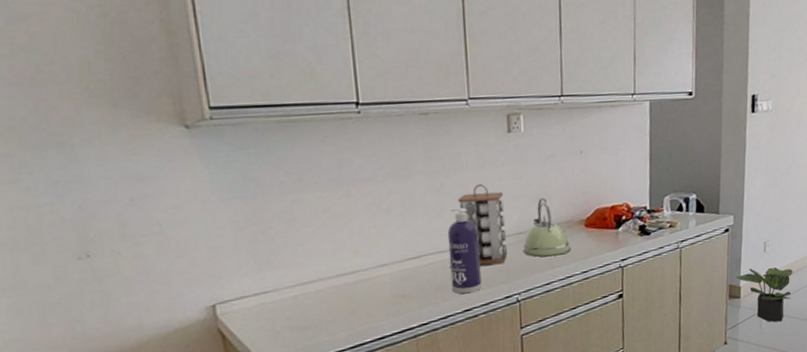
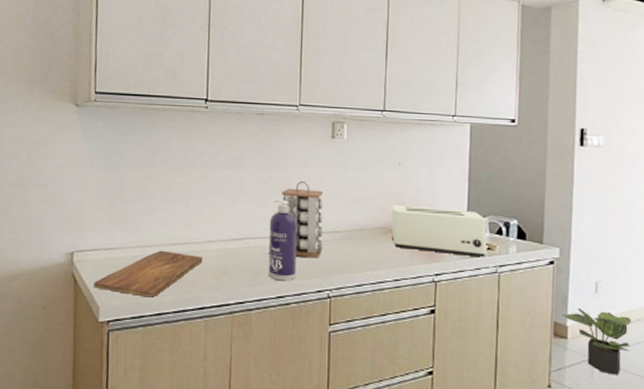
cutting board: none [248,283,377,341] -> present [93,250,203,298]
kettle: present [523,197,571,257] -> none [338,201,384,259]
toaster: none [576,191,670,240] -> present [392,205,488,258]

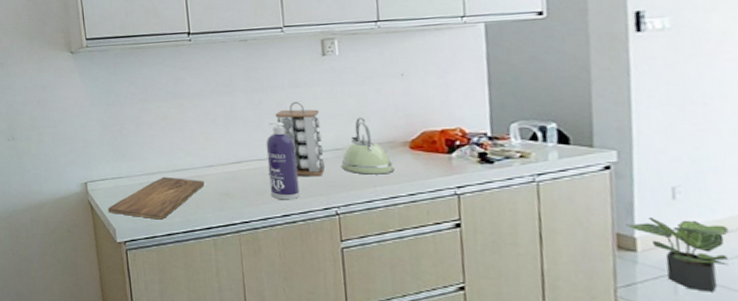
kettle: none [338,201,384,259] -> present [341,117,395,175]
toaster: present [392,205,488,258] -> none [398,117,520,167]

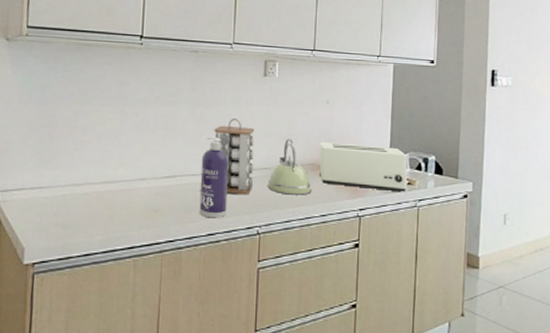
cutting board: present [108,176,205,220] -> none [19,188,134,238]
toaster: none [398,117,520,167] -> present [320,142,408,192]
potted plant: present [625,218,729,292] -> none [474,240,535,302]

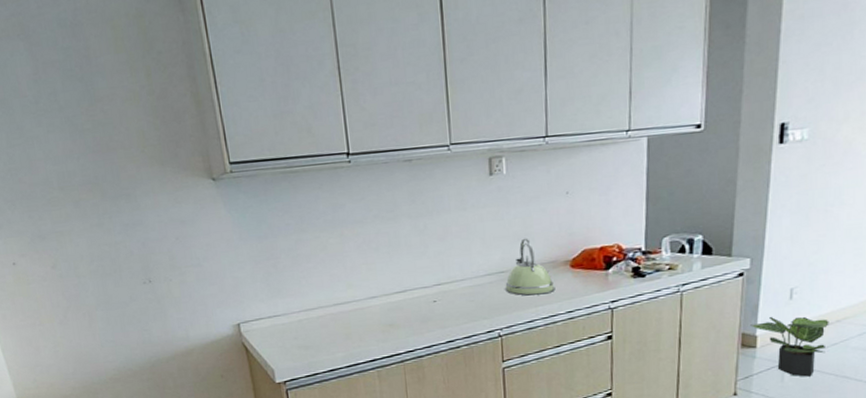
spray bottle: present [199,137,229,218] -> none [431,247,464,327]
spice rack: present [214,117,255,195] -> none [441,224,490,301]
toaster: present [320,142,408,192] -> none [561,232,669,280]
potted plant: none [474,240,535,302] -> present [750,316,829,377]

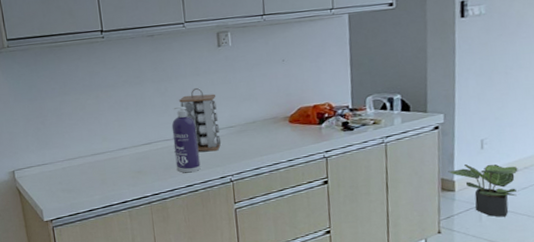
spray bottle: none [431,247,464,327] -> present [171,106,201,173]
spice rack: none [441,224,490,301] -> present [179,87,222,152]
kettle: present [505,238,555,296] -> none [234,98,277,147]

